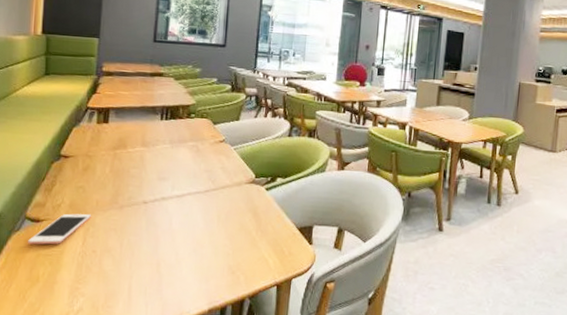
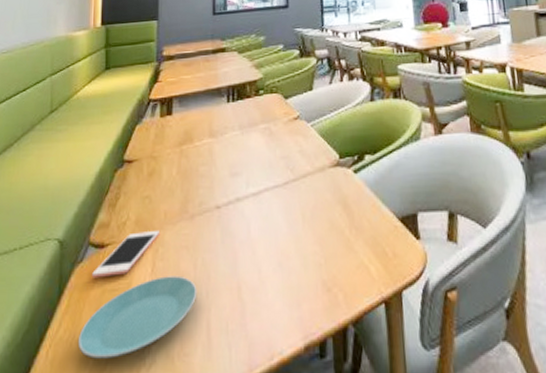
plate: none [14,249,122,304] -> present [77,276,197,359]

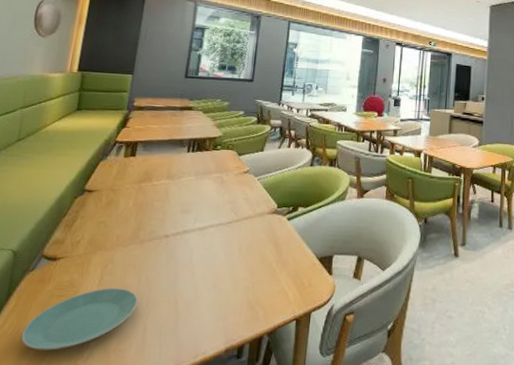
cell phone: present [91,230,159,279] -> none [41,249,110,285]

